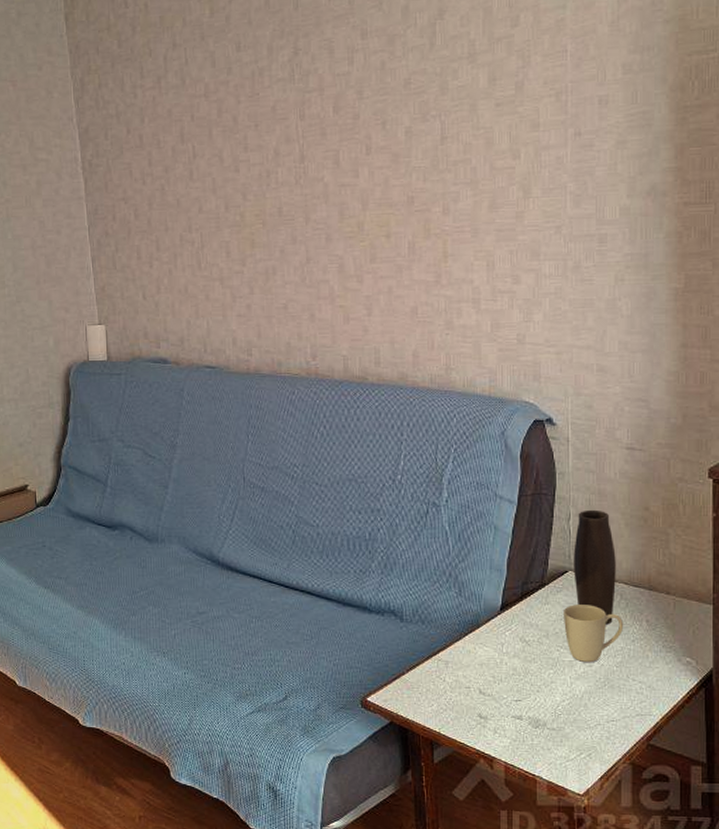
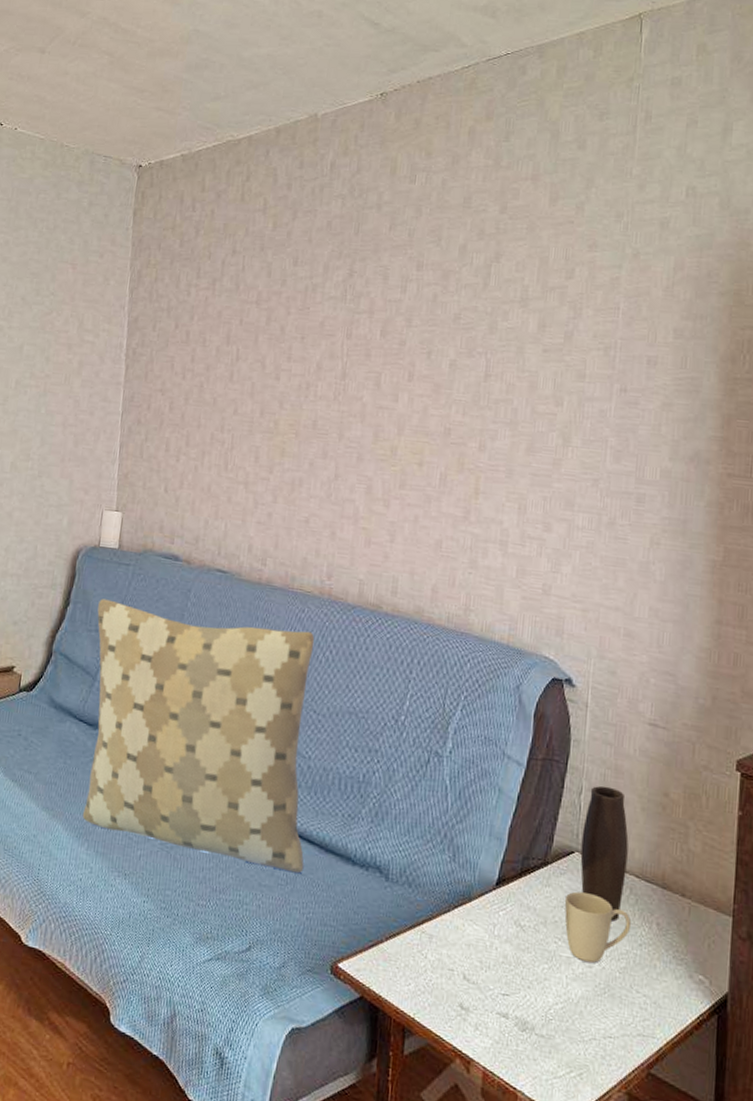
pillow: none [97,410,325,628] -> present [82,599,315,874]

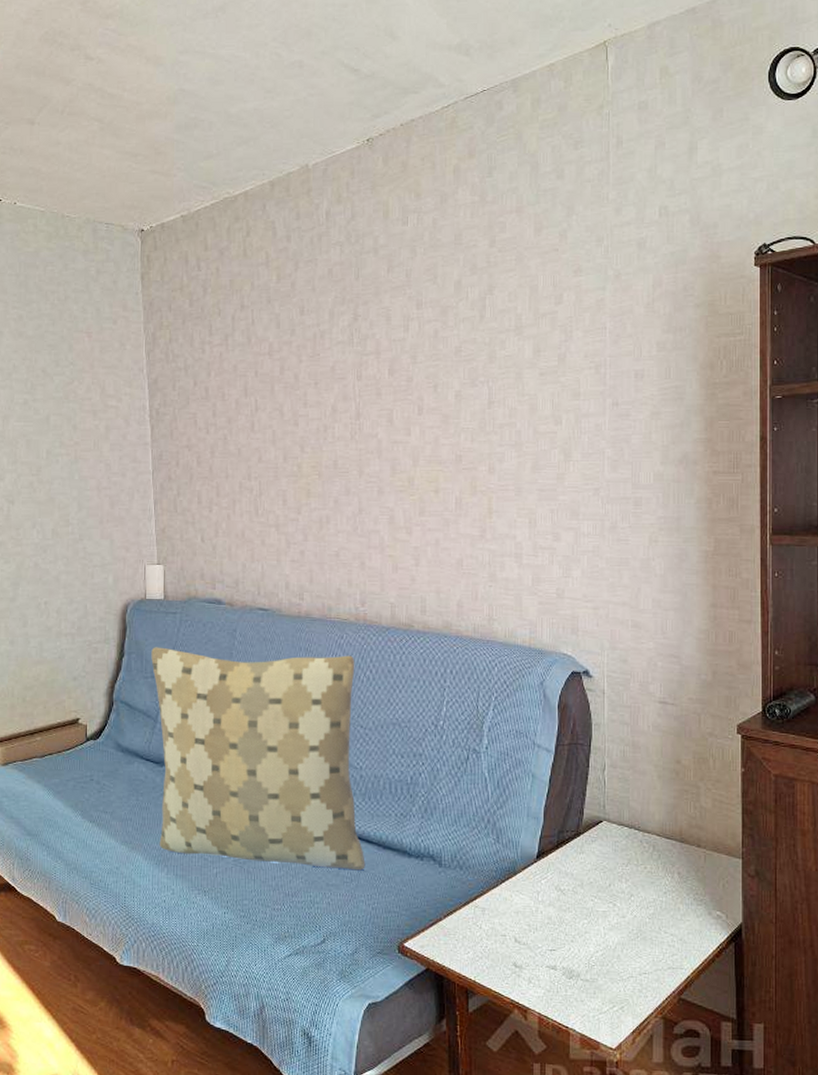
mug: present [564,891,631,963] -> none [598,855,655,914]
vase: present [580,785,629,921] -> none [608,761,649,876]

